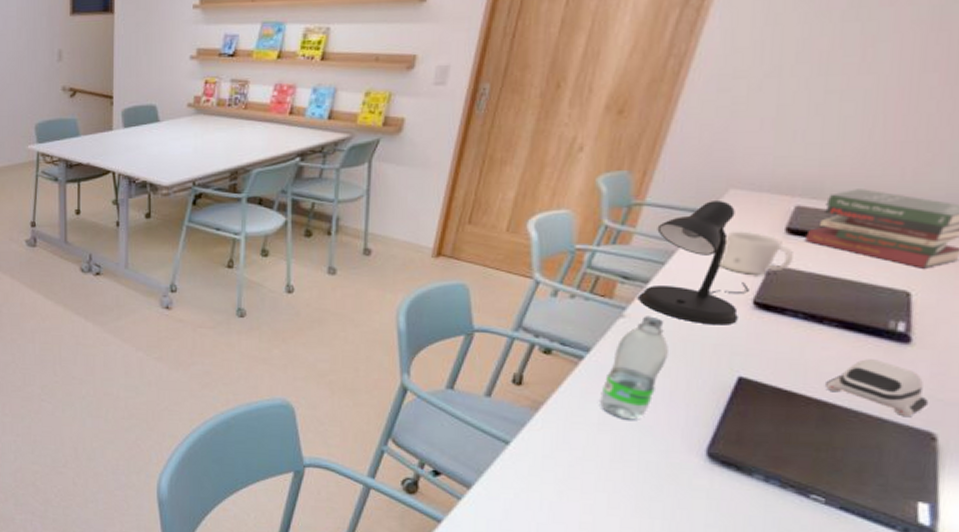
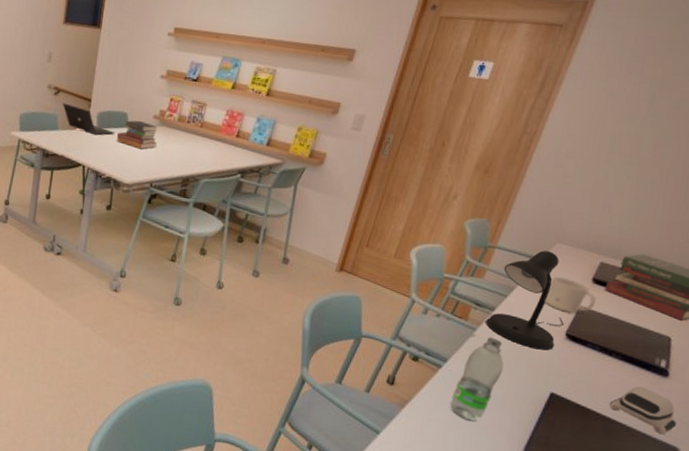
laptop: none [81,104,144,136] -> present [62,103,114,136]
books: none [147,111,195,145] -> present [116,120,158,150]

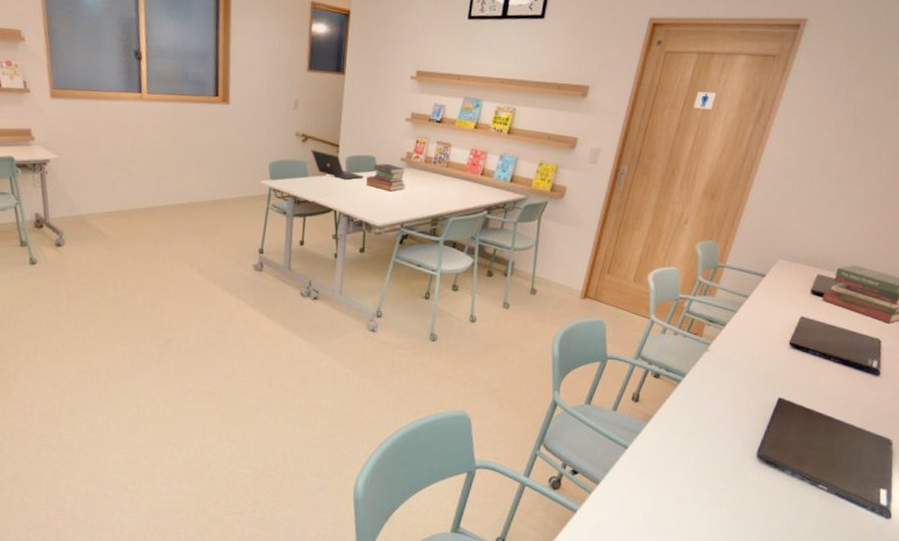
bottle: present [450,337,504,421] -> none [690,351,736,430]
desk lamp: present [486,250,564,351] -> none [719,267,788,360]
mug: present [544,276,596,314] -> none [770,290,815,324]
computer mouse: present [610,386,677,434] -> none [830,386,889,428]

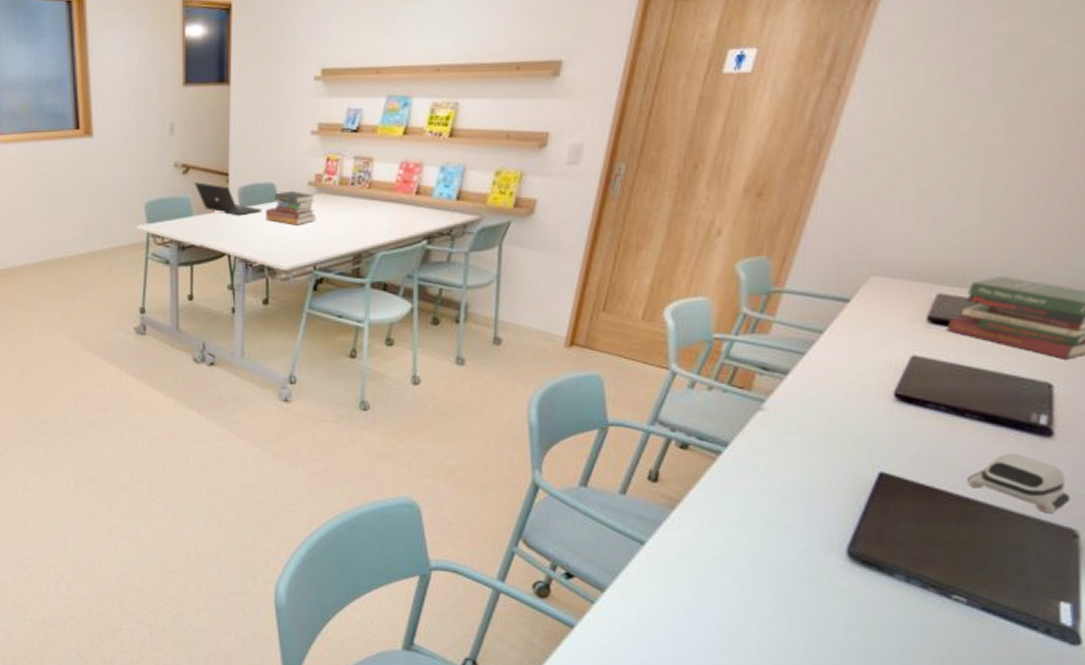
computer mouse: none [830,386,889,428] -> present [968,453,1071,513]

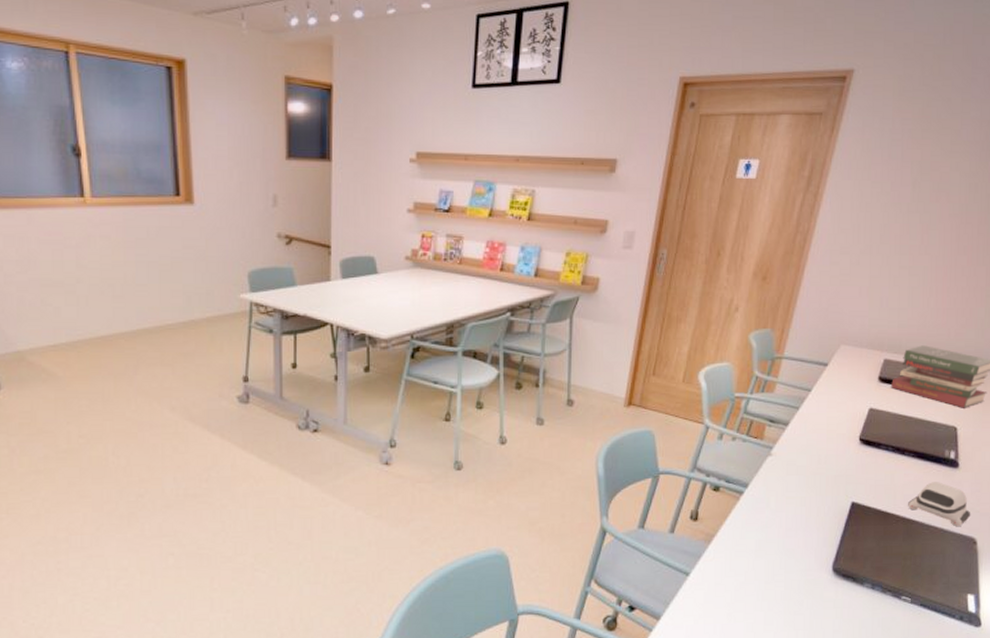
laptop: present [194,182,262,216] -> none [297,253,362,287]
books: present [265,190,316,226] -> none [365,264,412,297]

